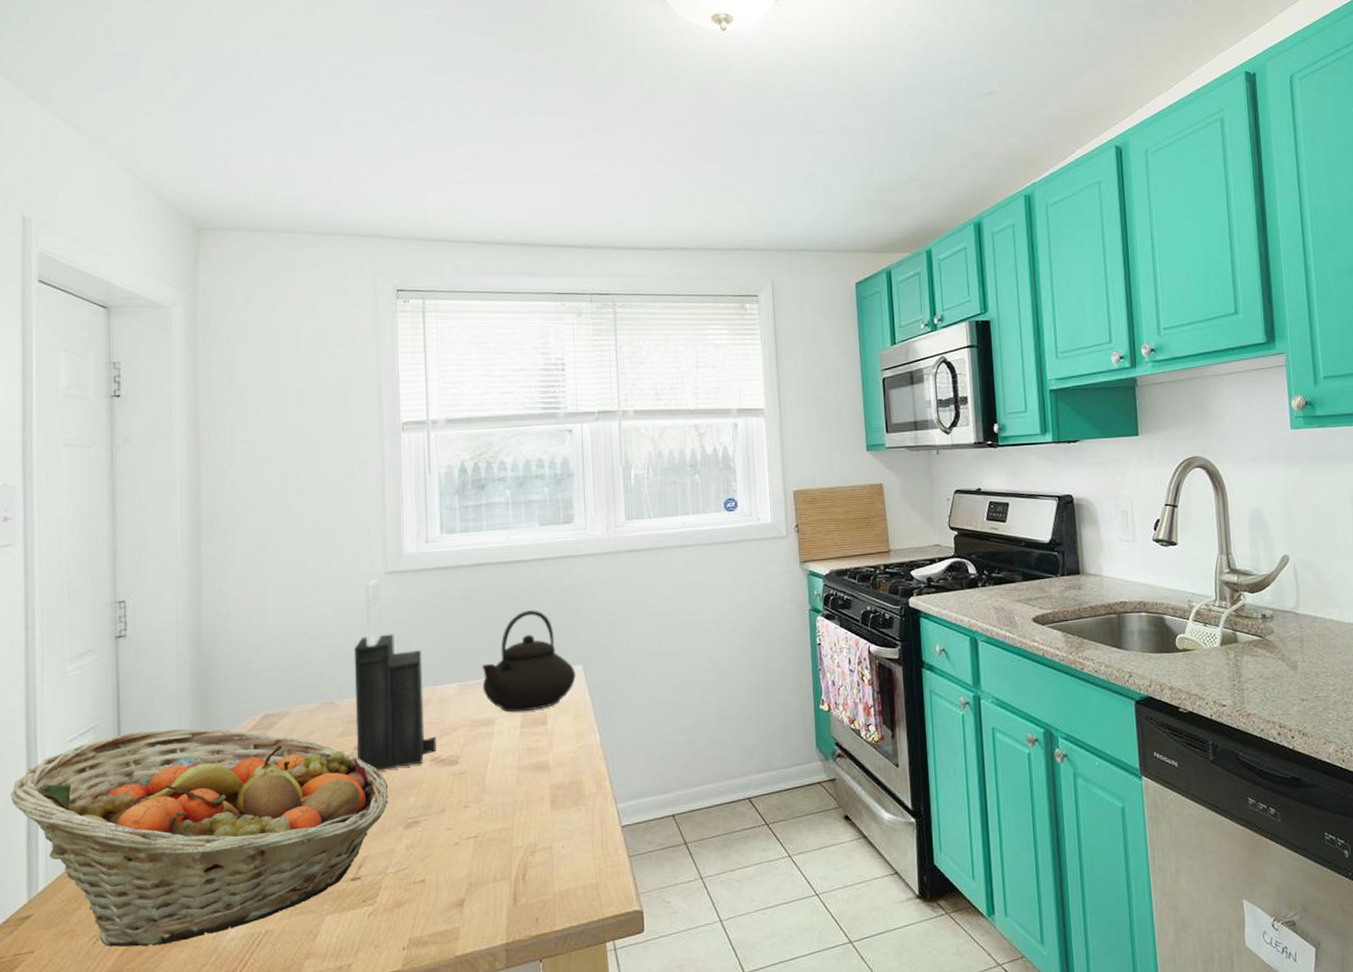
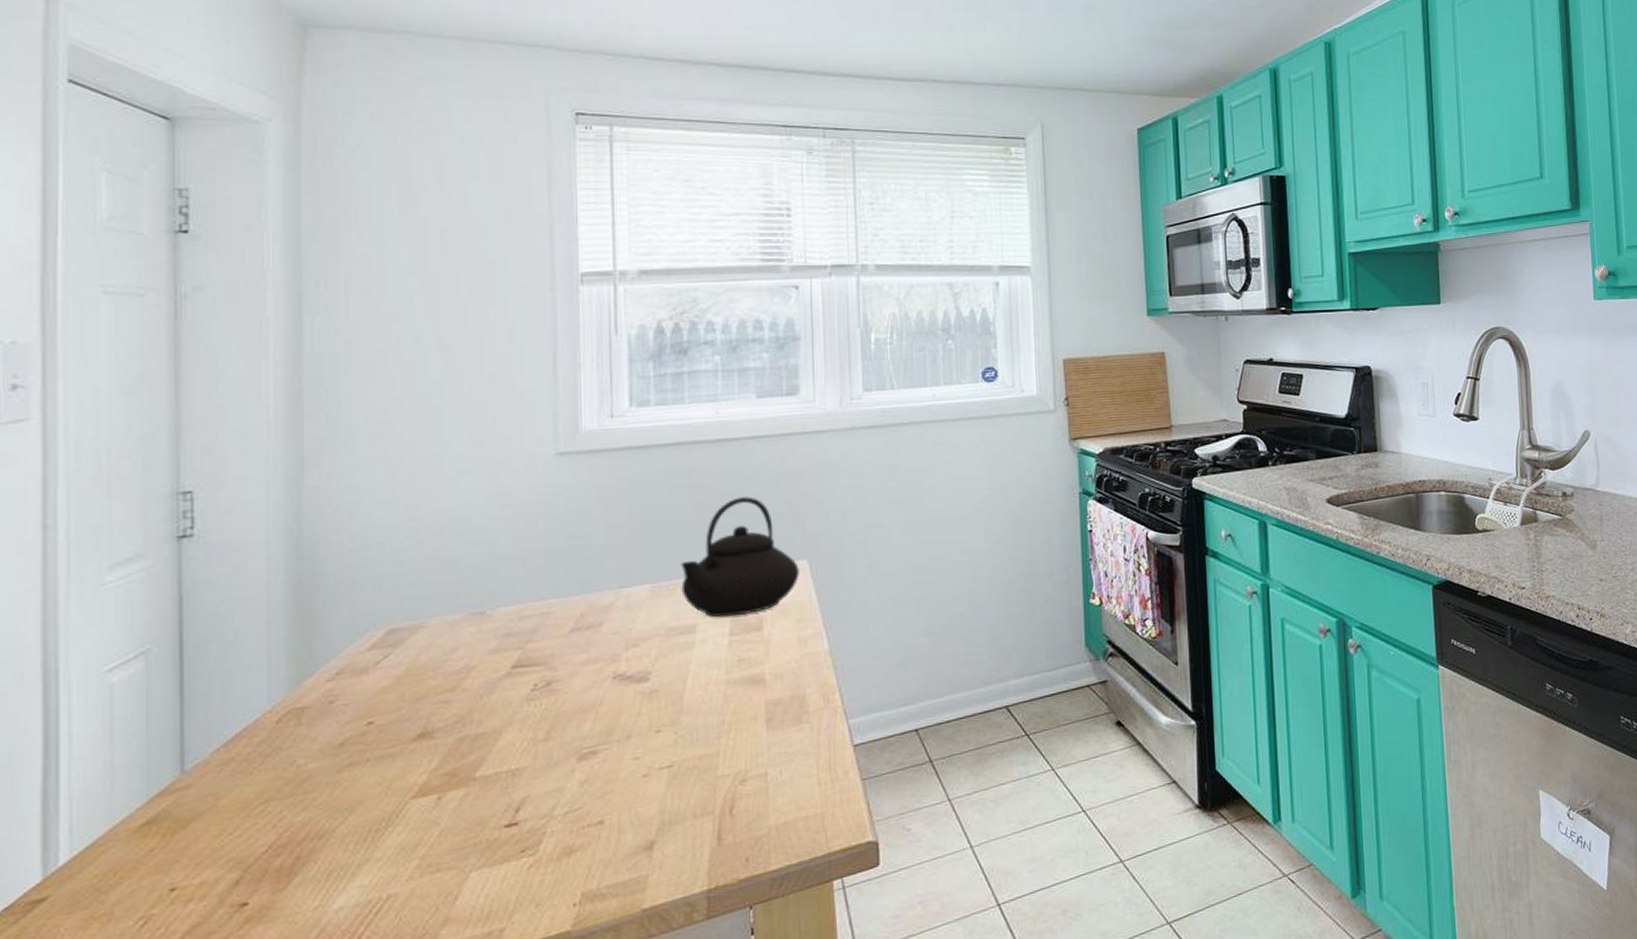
fruit basket: present [11,729,389,947] -> none [18,649,558,931]
knife block: present [353,579,436,771] -> none [512,462,620,694]

